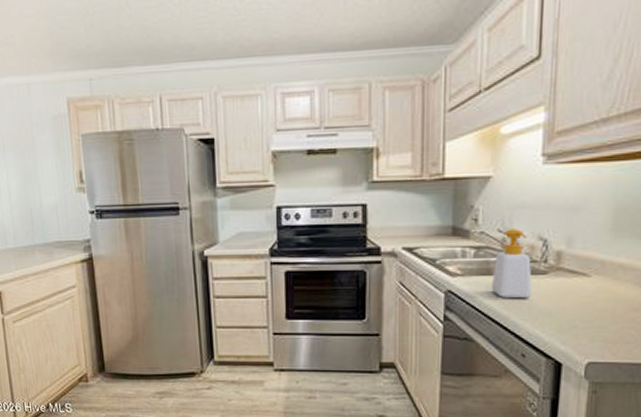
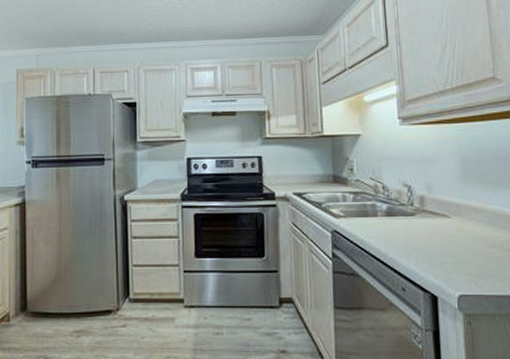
soap bottle: present [491,229,532,299] -> none [369,177,404,238]

